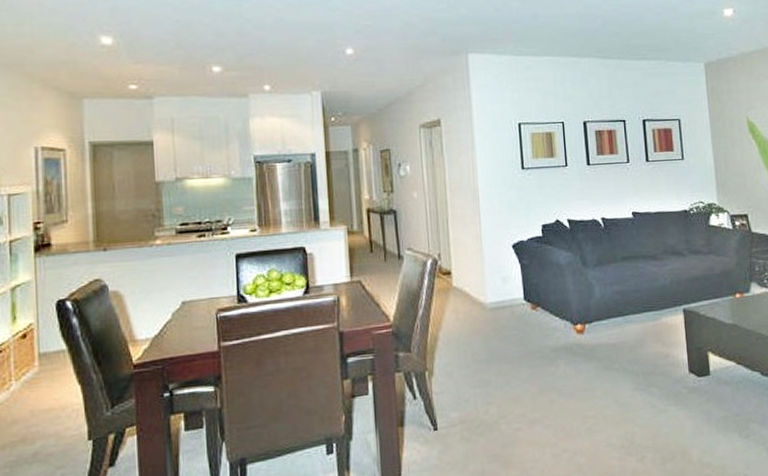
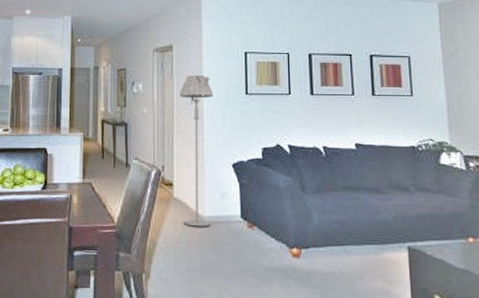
floor lamp: none [452,151,494,316] -> present [180,75,214,227]

